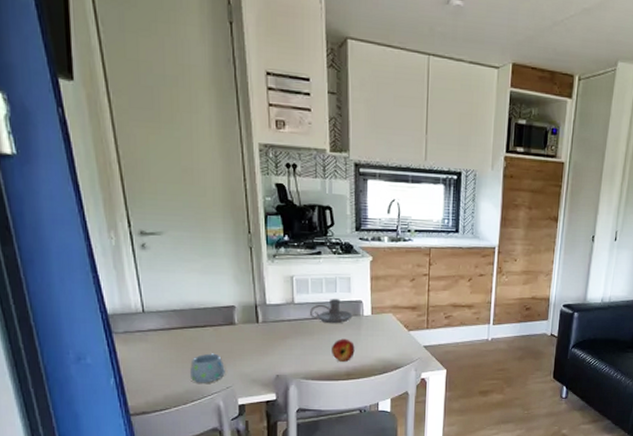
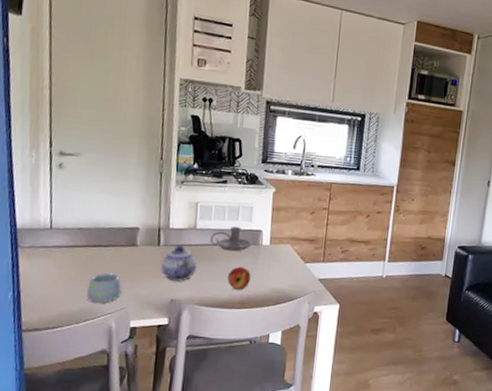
teapot: none [261,320,299,357] -> present [160,244,197,281]

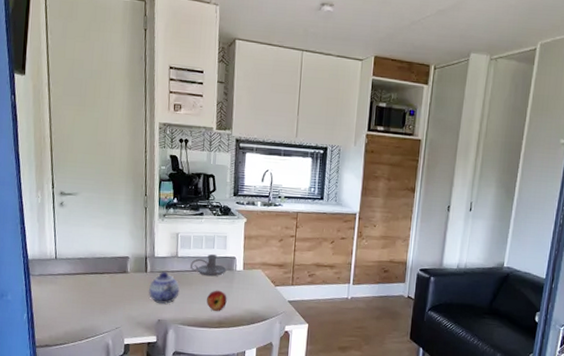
mug: present [87,273,122,303] -> none [87,296,116,323]

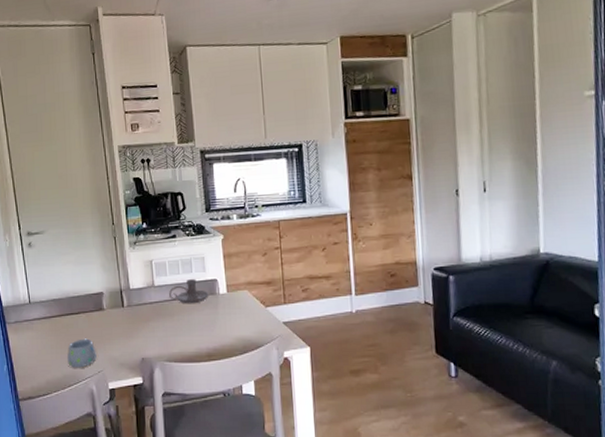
mug: none [87,296,116,323] -> present [67,338,97,368]
teapot: present [148,271,180,304] -> none [127,303,161,340]
apple: present [207,290,227,311] -> none [191,318,214,342]

